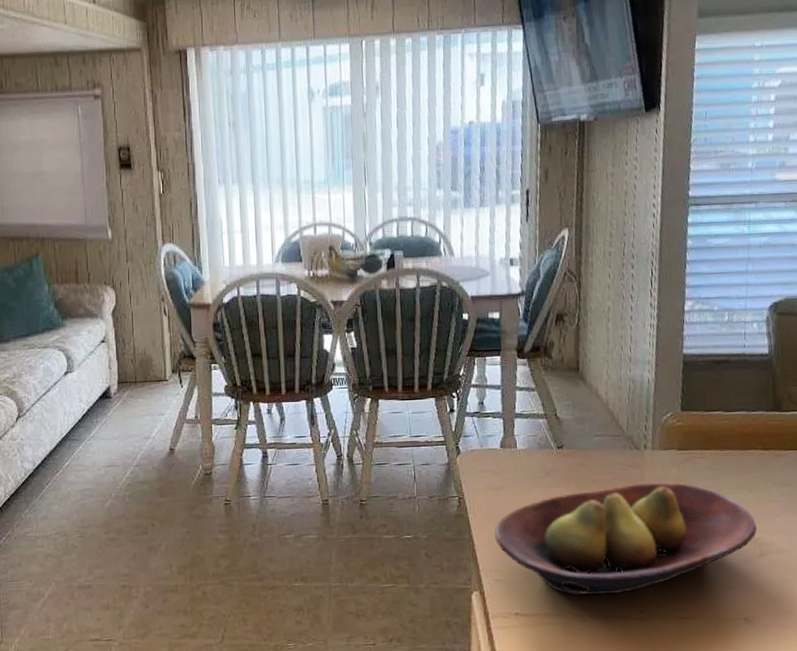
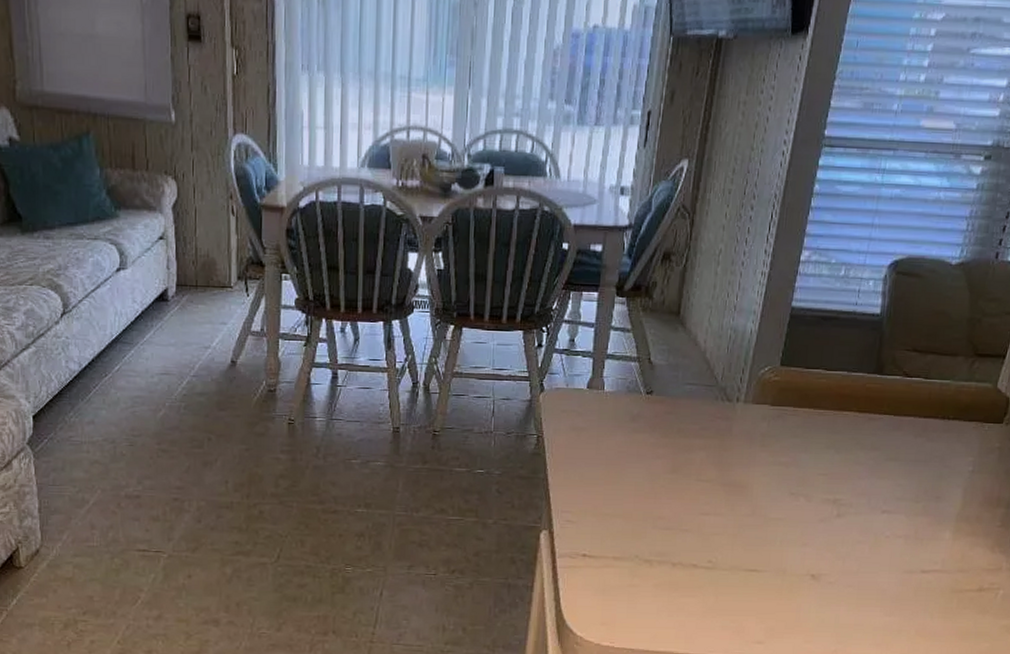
fruit bowl: present [495,482,757,596] -> none [571,436,838,544]

